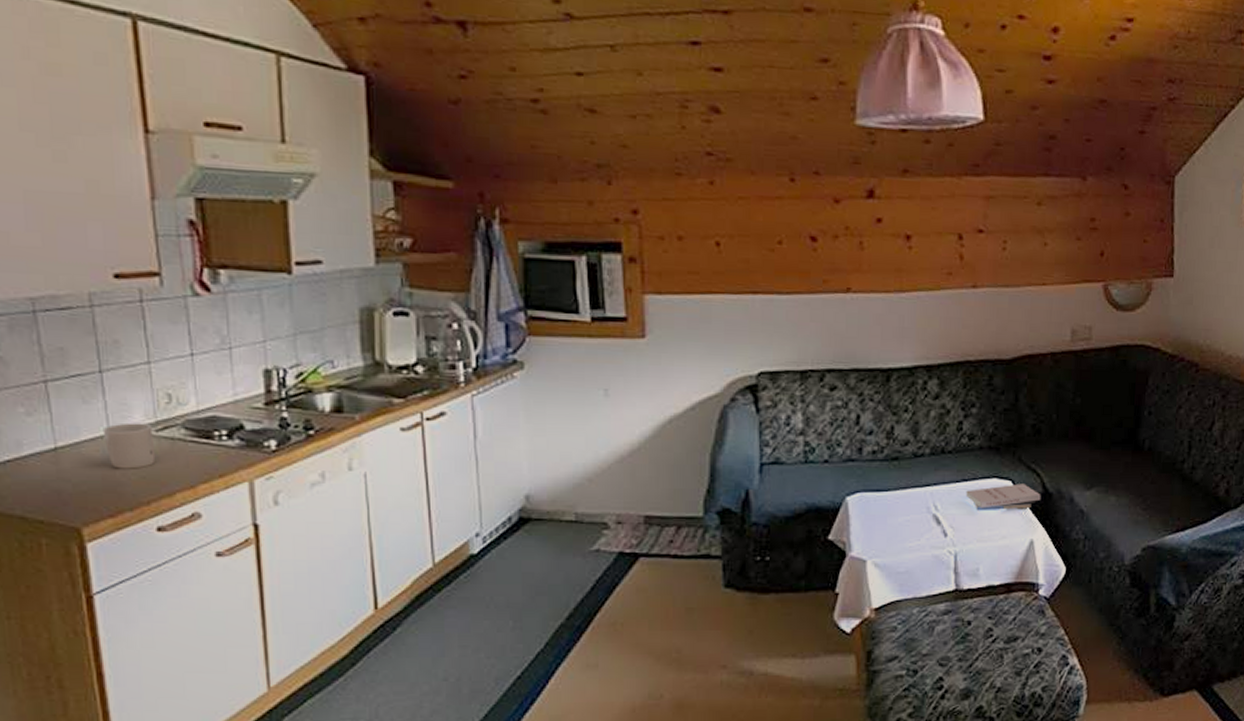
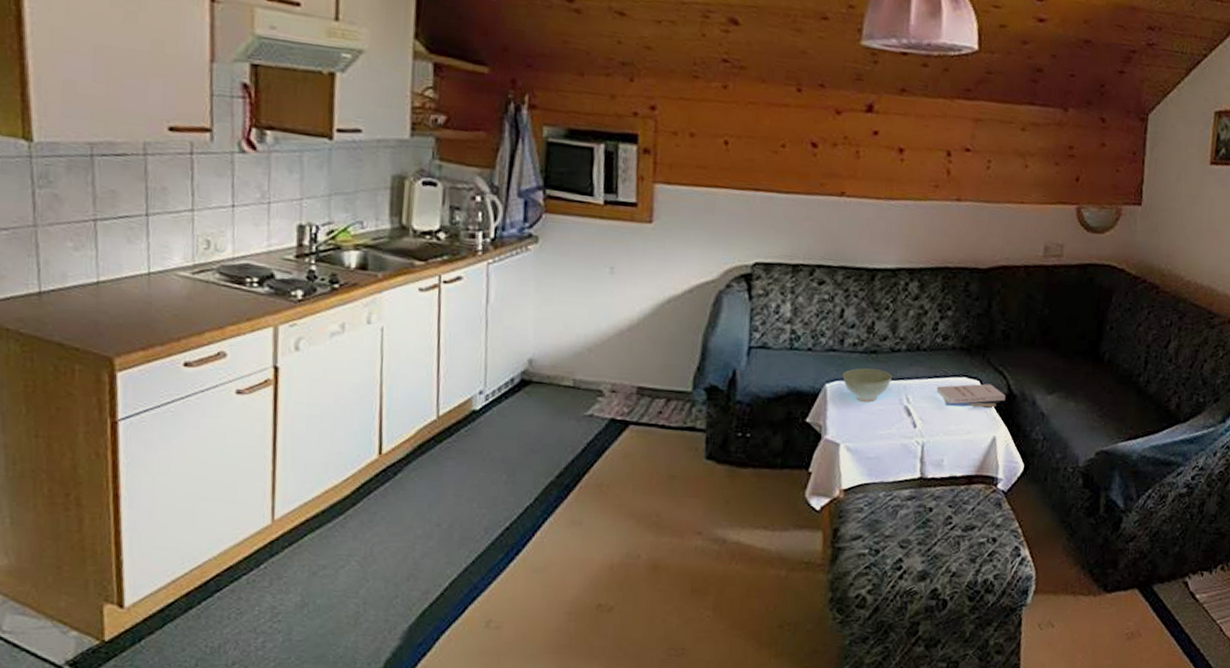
mug: present [102,422,156,469] -> none [143,264,191,307]
bowl: none [863,477,917,513] -> present [842,368,892,403]

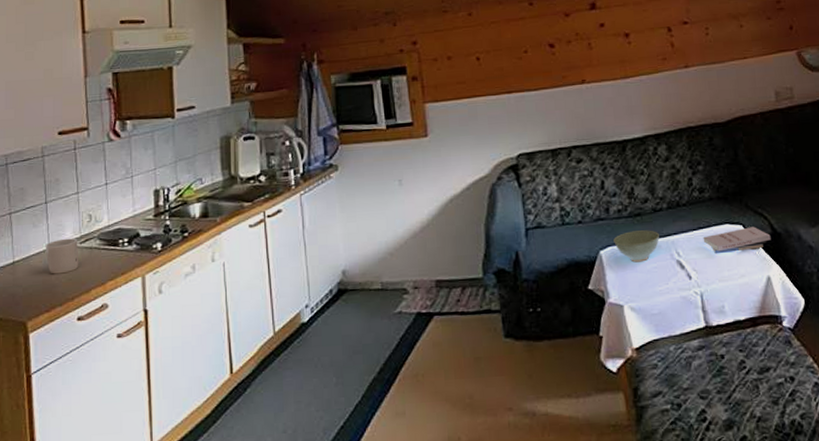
mug: none [143,264,191,307] -> present [45,238,79,274]

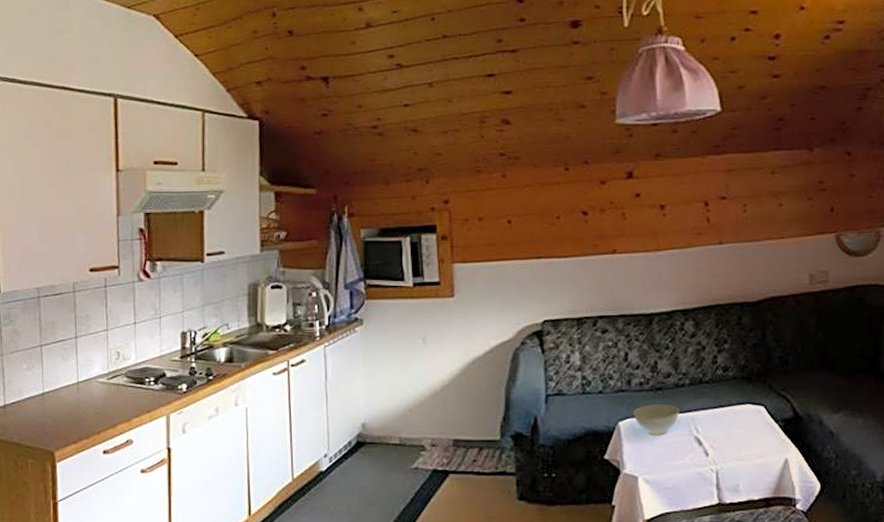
mug: present [45,238,79,274] -> none [74,374,107,408]
books: present [703,226,771,255] -> none [723,408,792,433]

